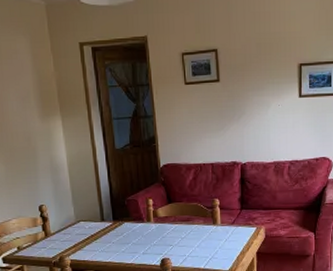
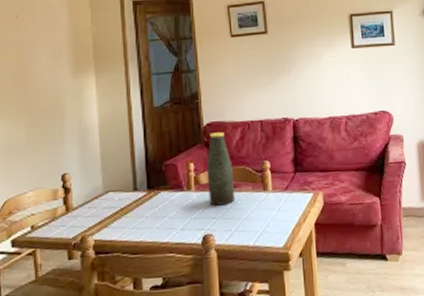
bottle: none [163,173,189,235] -> present [206,132,236,206]

